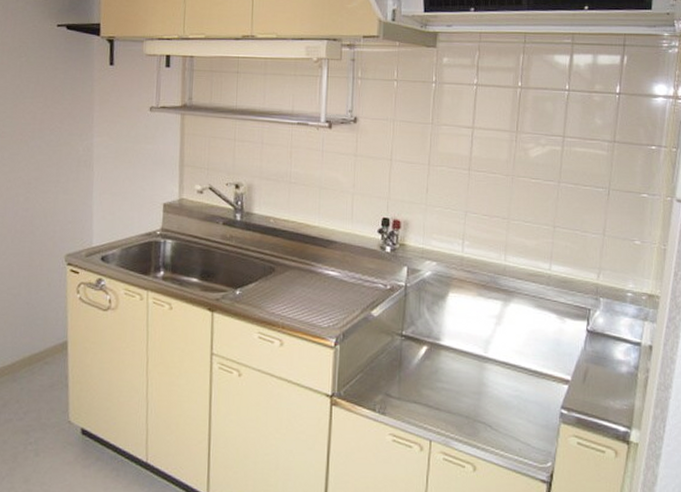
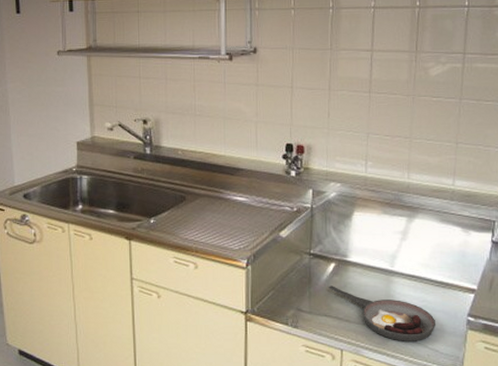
frying pan: none [419,370,529,434] -> present [328,286,437,341]

